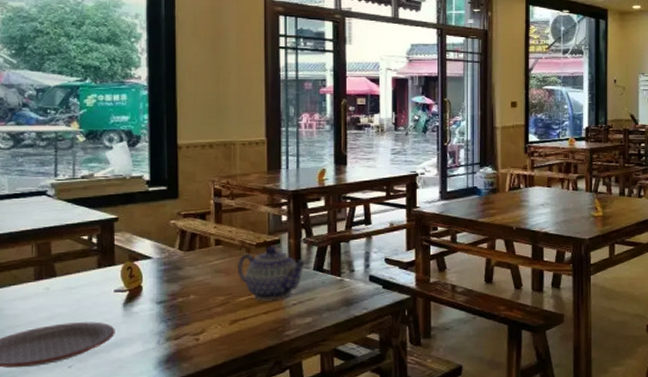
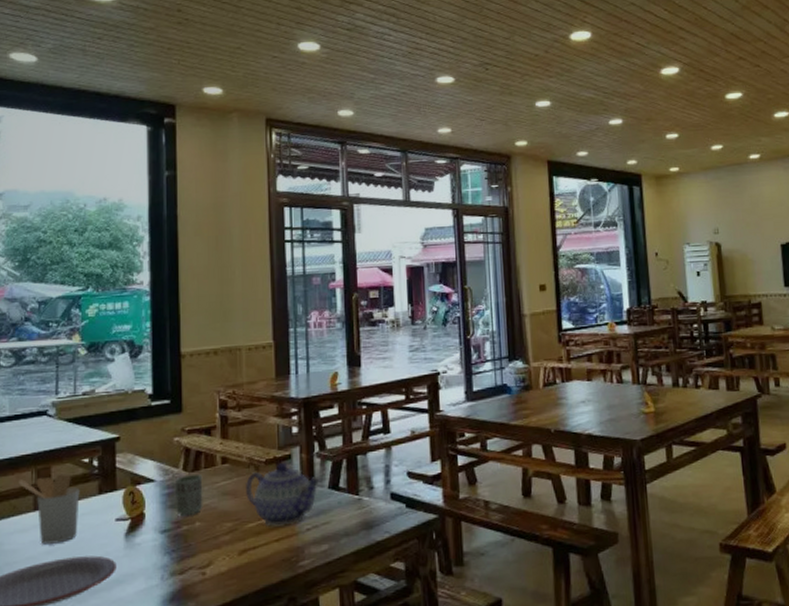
utensil holder: none [19,249,79,311] -> present [18,474,80,544]
cup: none [170,254,198,289] -> present [174,475,203,515]

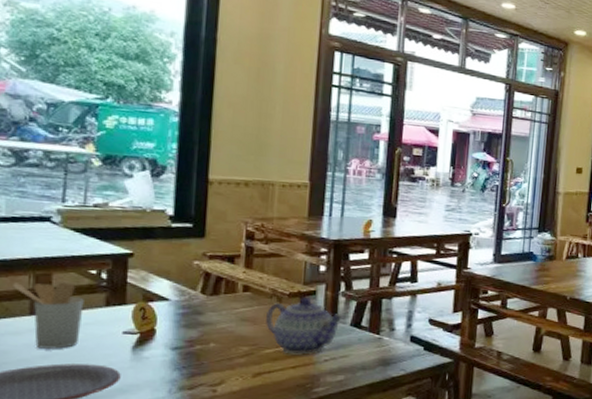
cup: present [174,475,203,515] -> none [189,298,222,336]

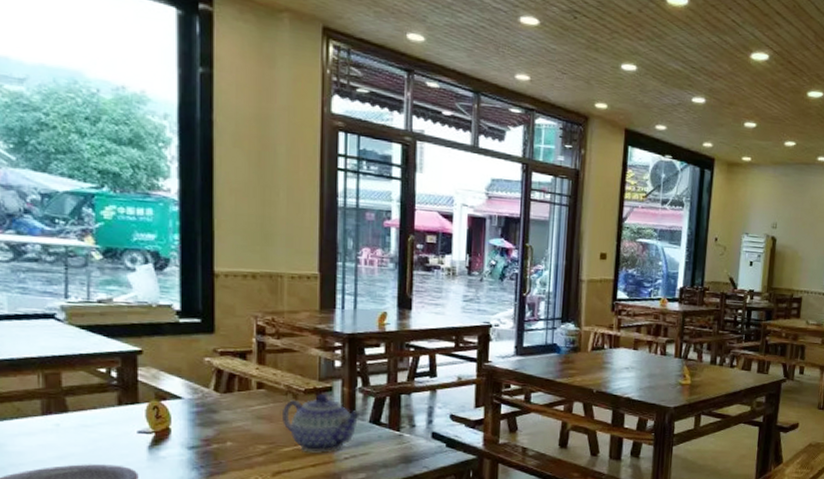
utensil holder: present [12,282,84,349] -> none [22,381,96,450]

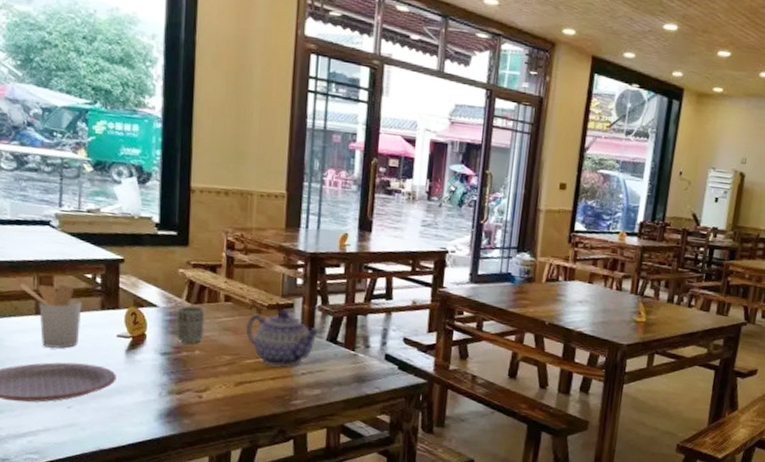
utensil holder: none [22,381,96,450] -> present [20,283,82,349]
cup: none [204,396,236,434] -> present [176,306,205,343]

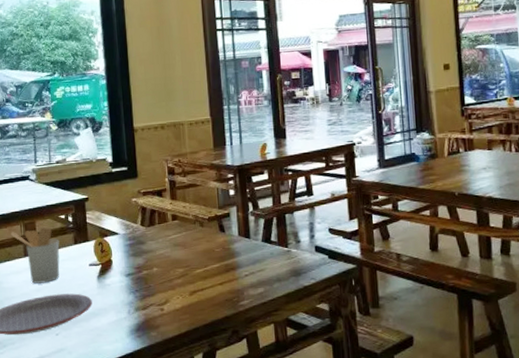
cup: present [176,306,205,343] -> none [135,229,159,262]
teapot: present [246,310,321,367] -> none [193,220,256,272]

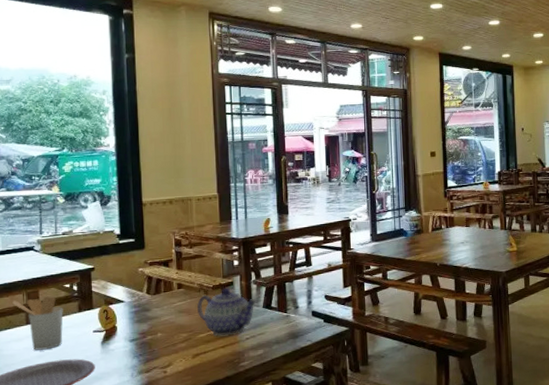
teapot: none [193,220,256,272] -> present [197,288,257,336]

